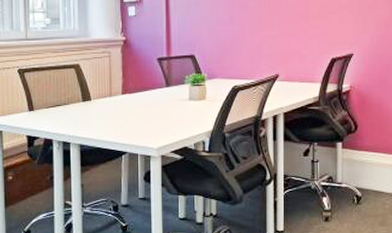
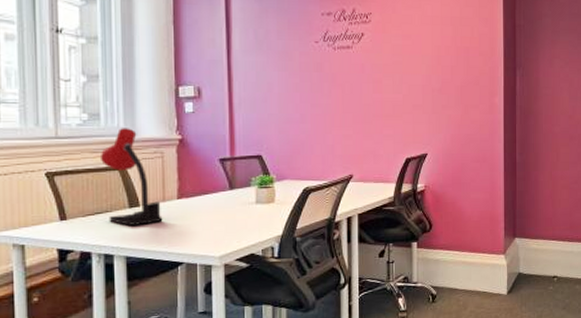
desk lamp: none [59,30,110,117] -> present [99,128,163,225]

